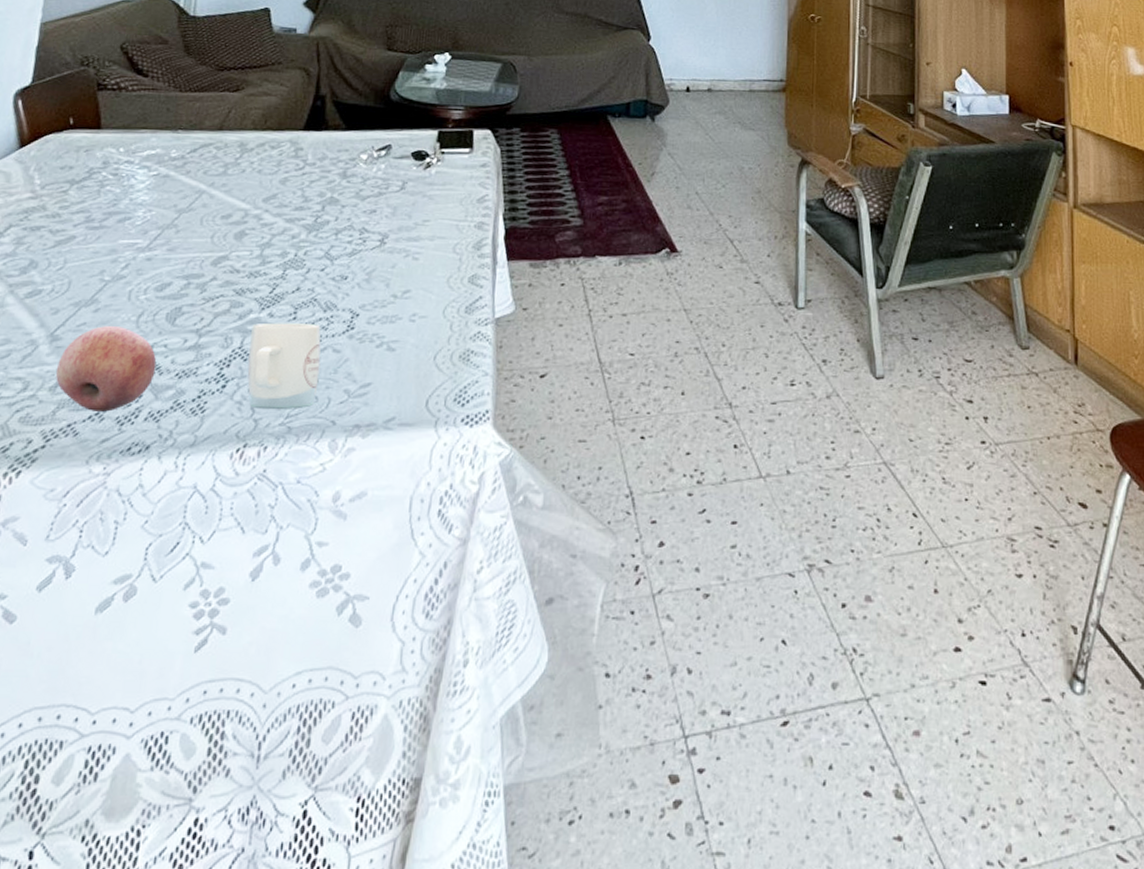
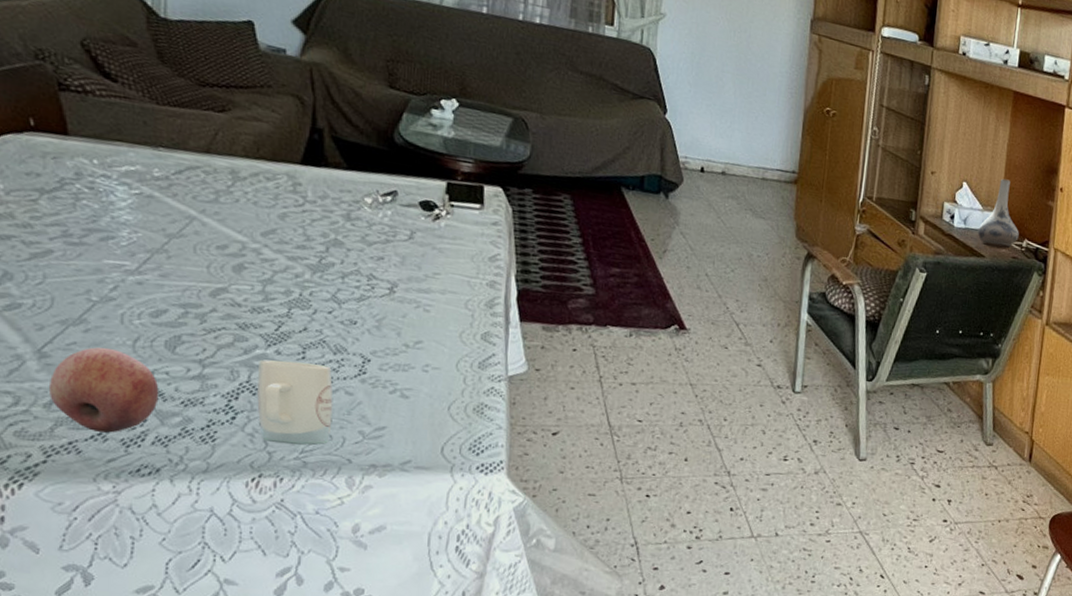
decorative vase: none [983,60,1030,133] -> present [977,178,1019,249]

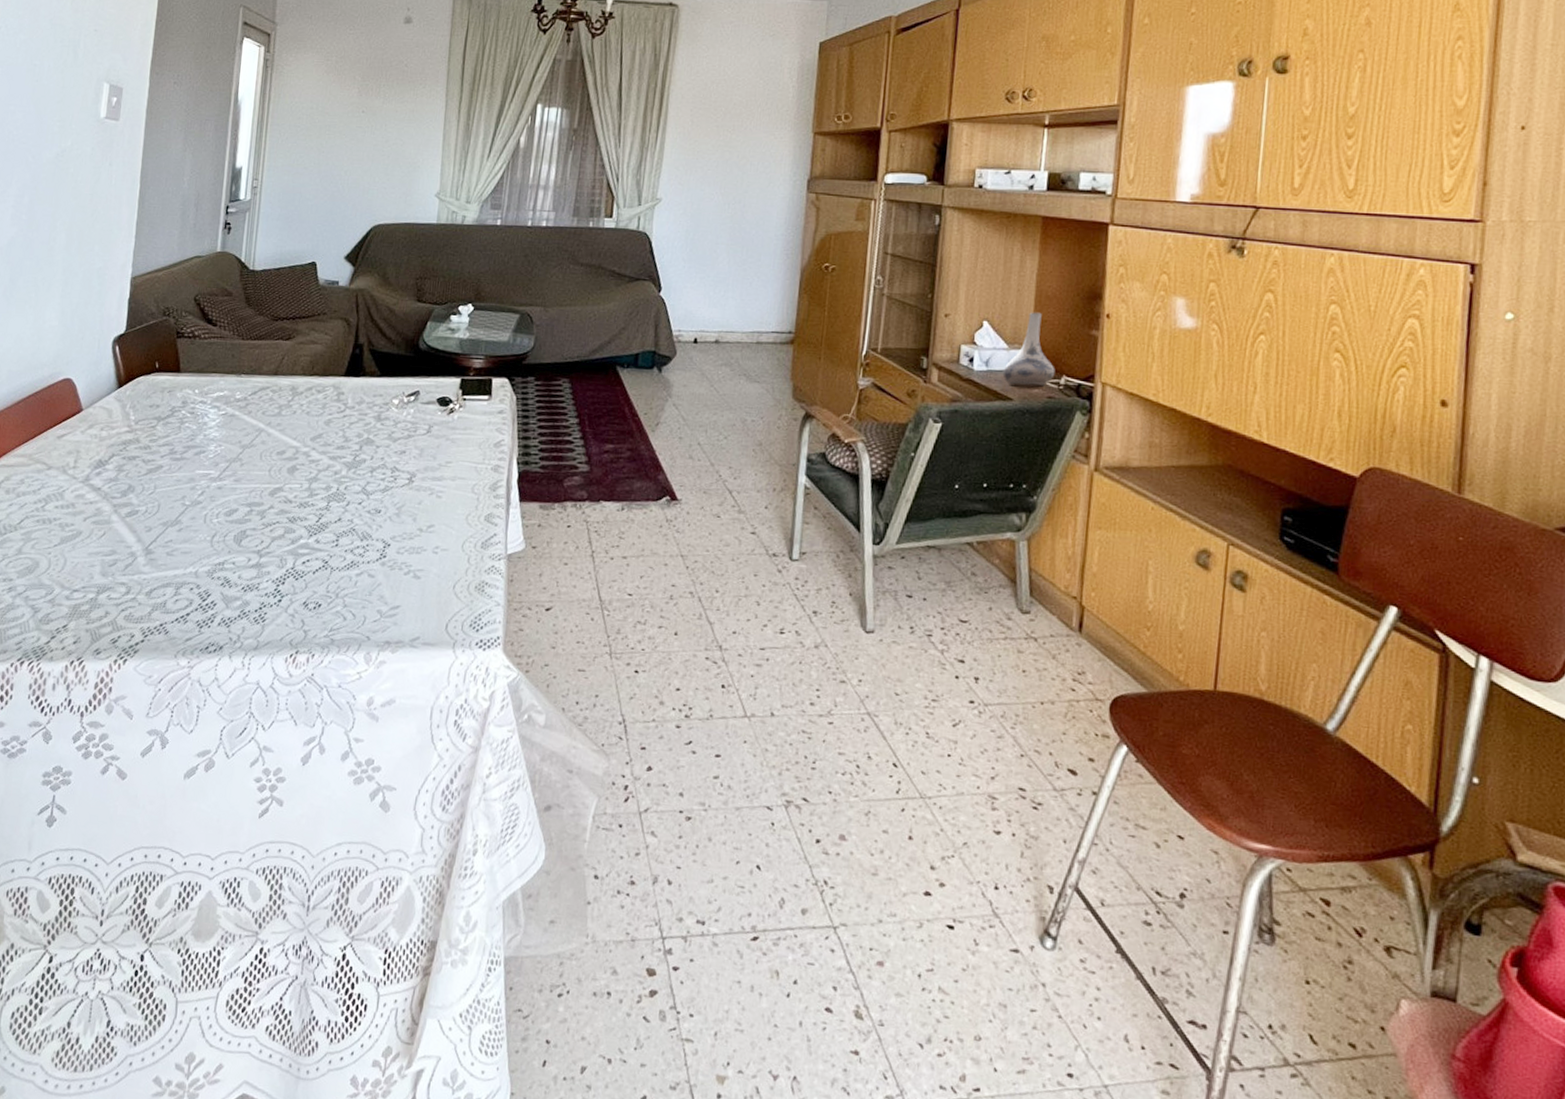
fruit: present [48,347,159,433] -> none [150,543,227,616]
mug: present [257,359,334,446] -> none [298,548,359,625]

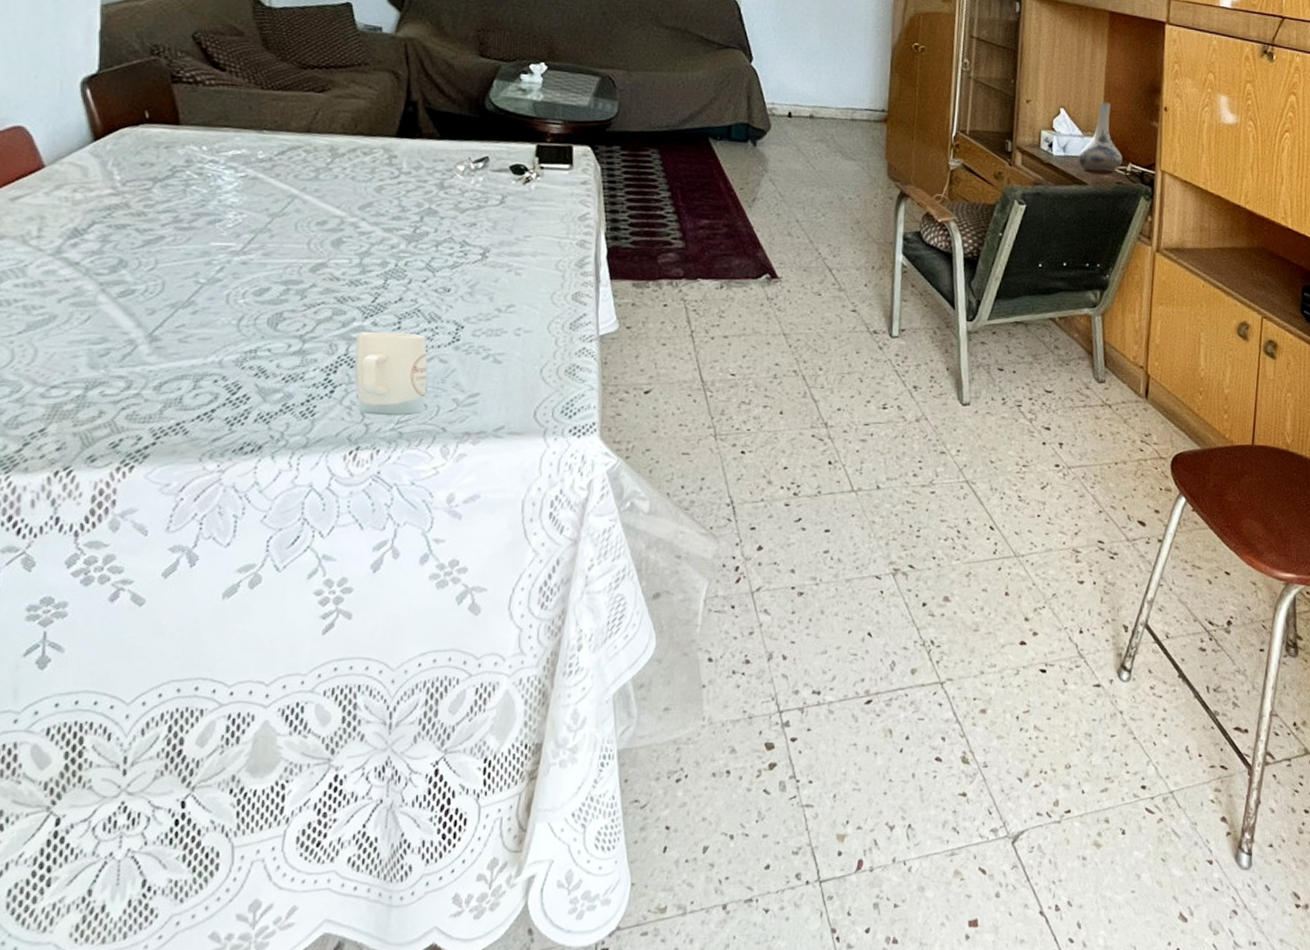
mug: none [298,548,359,625] -> present [354,331,428,416]

